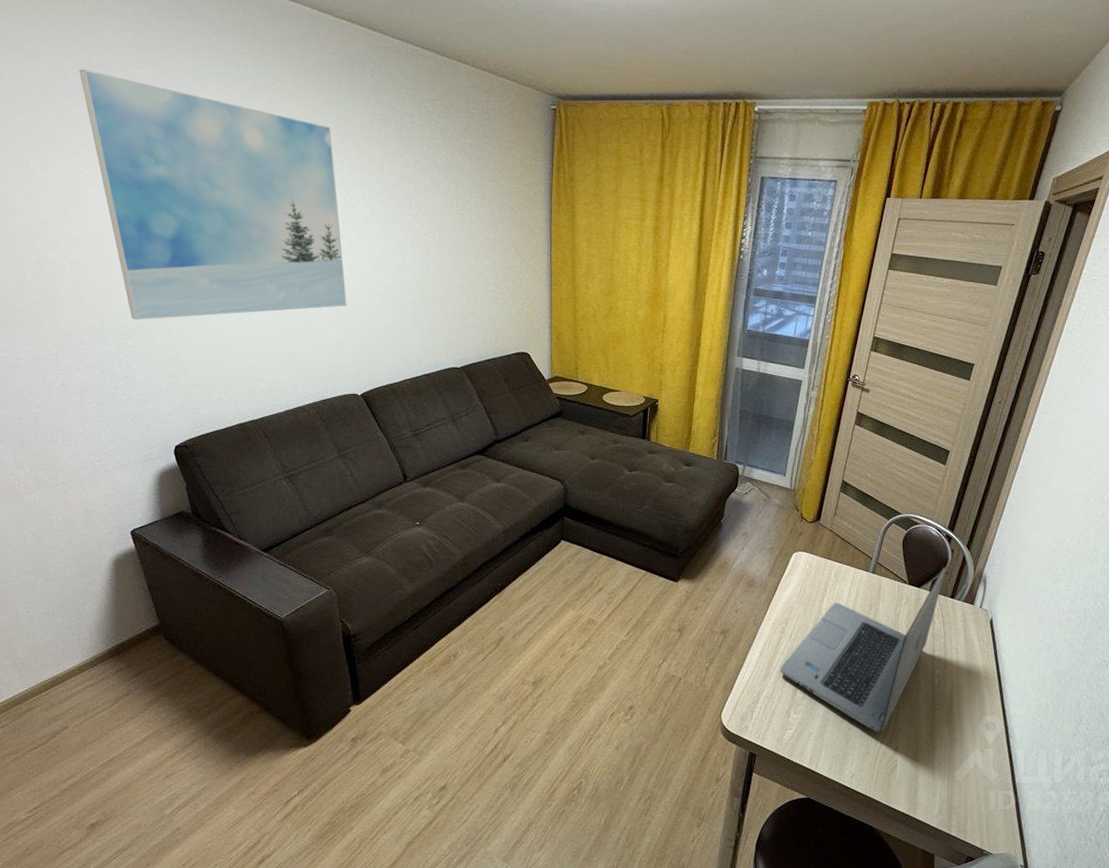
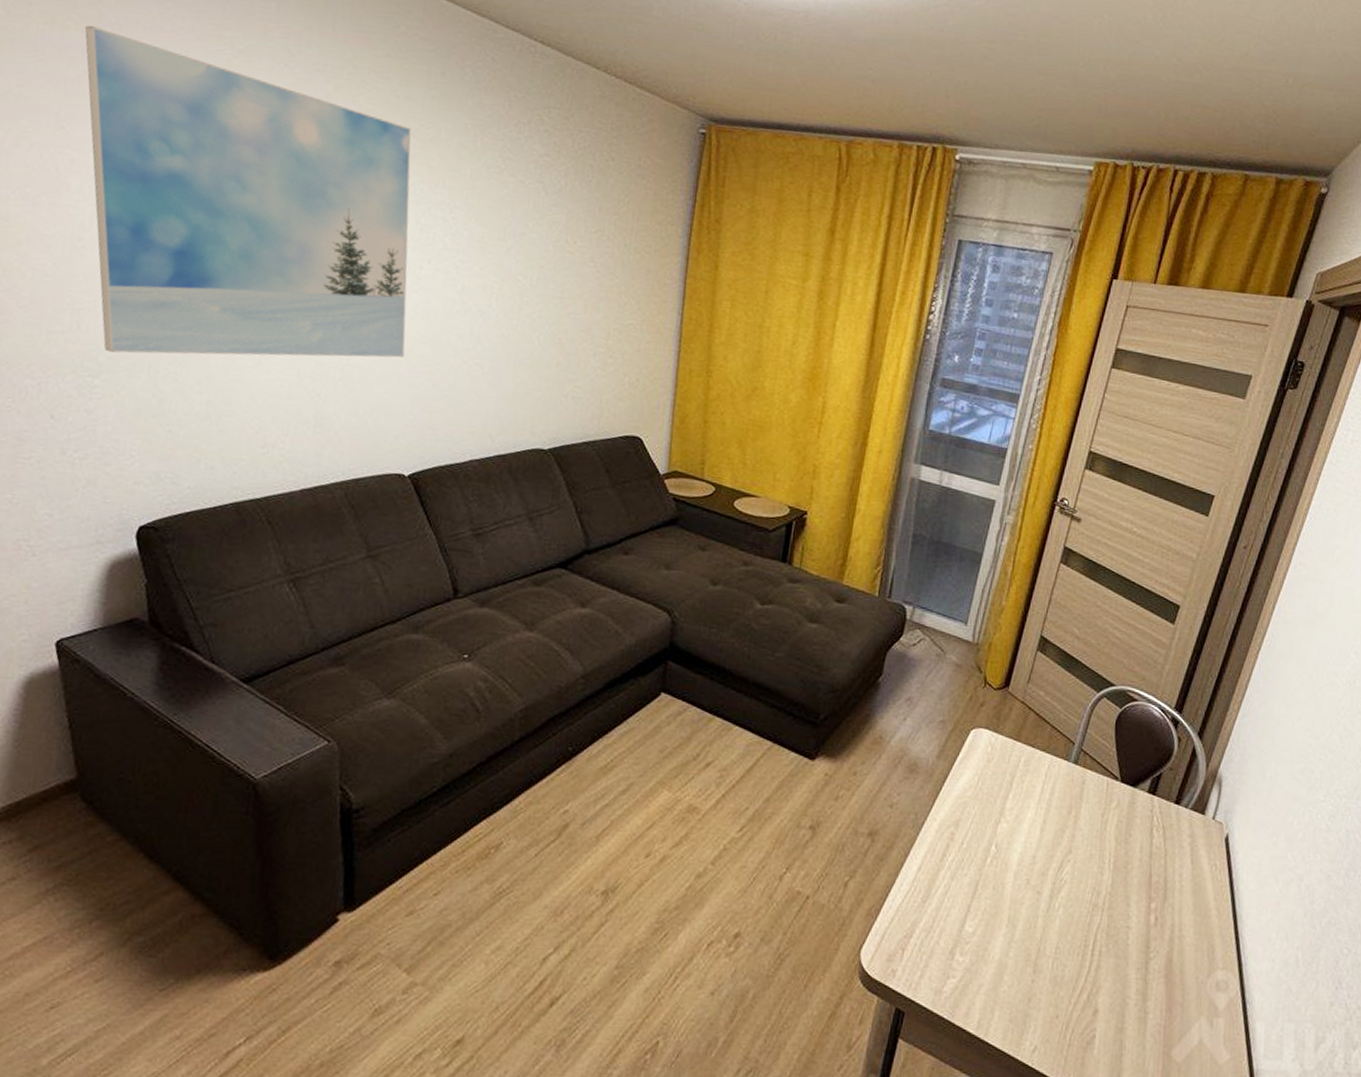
laptop: present [780,567,945,732] -> none [944,761,1169,987]

